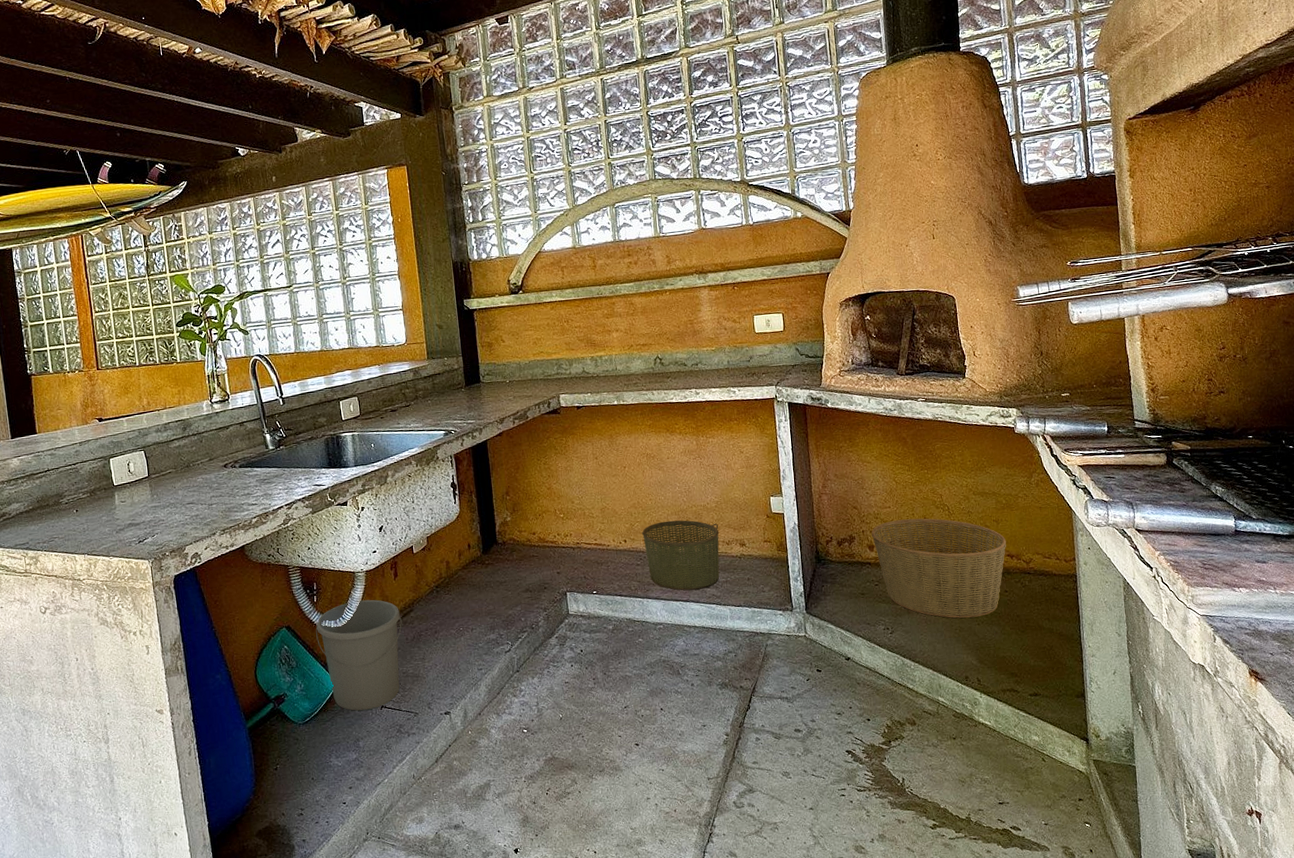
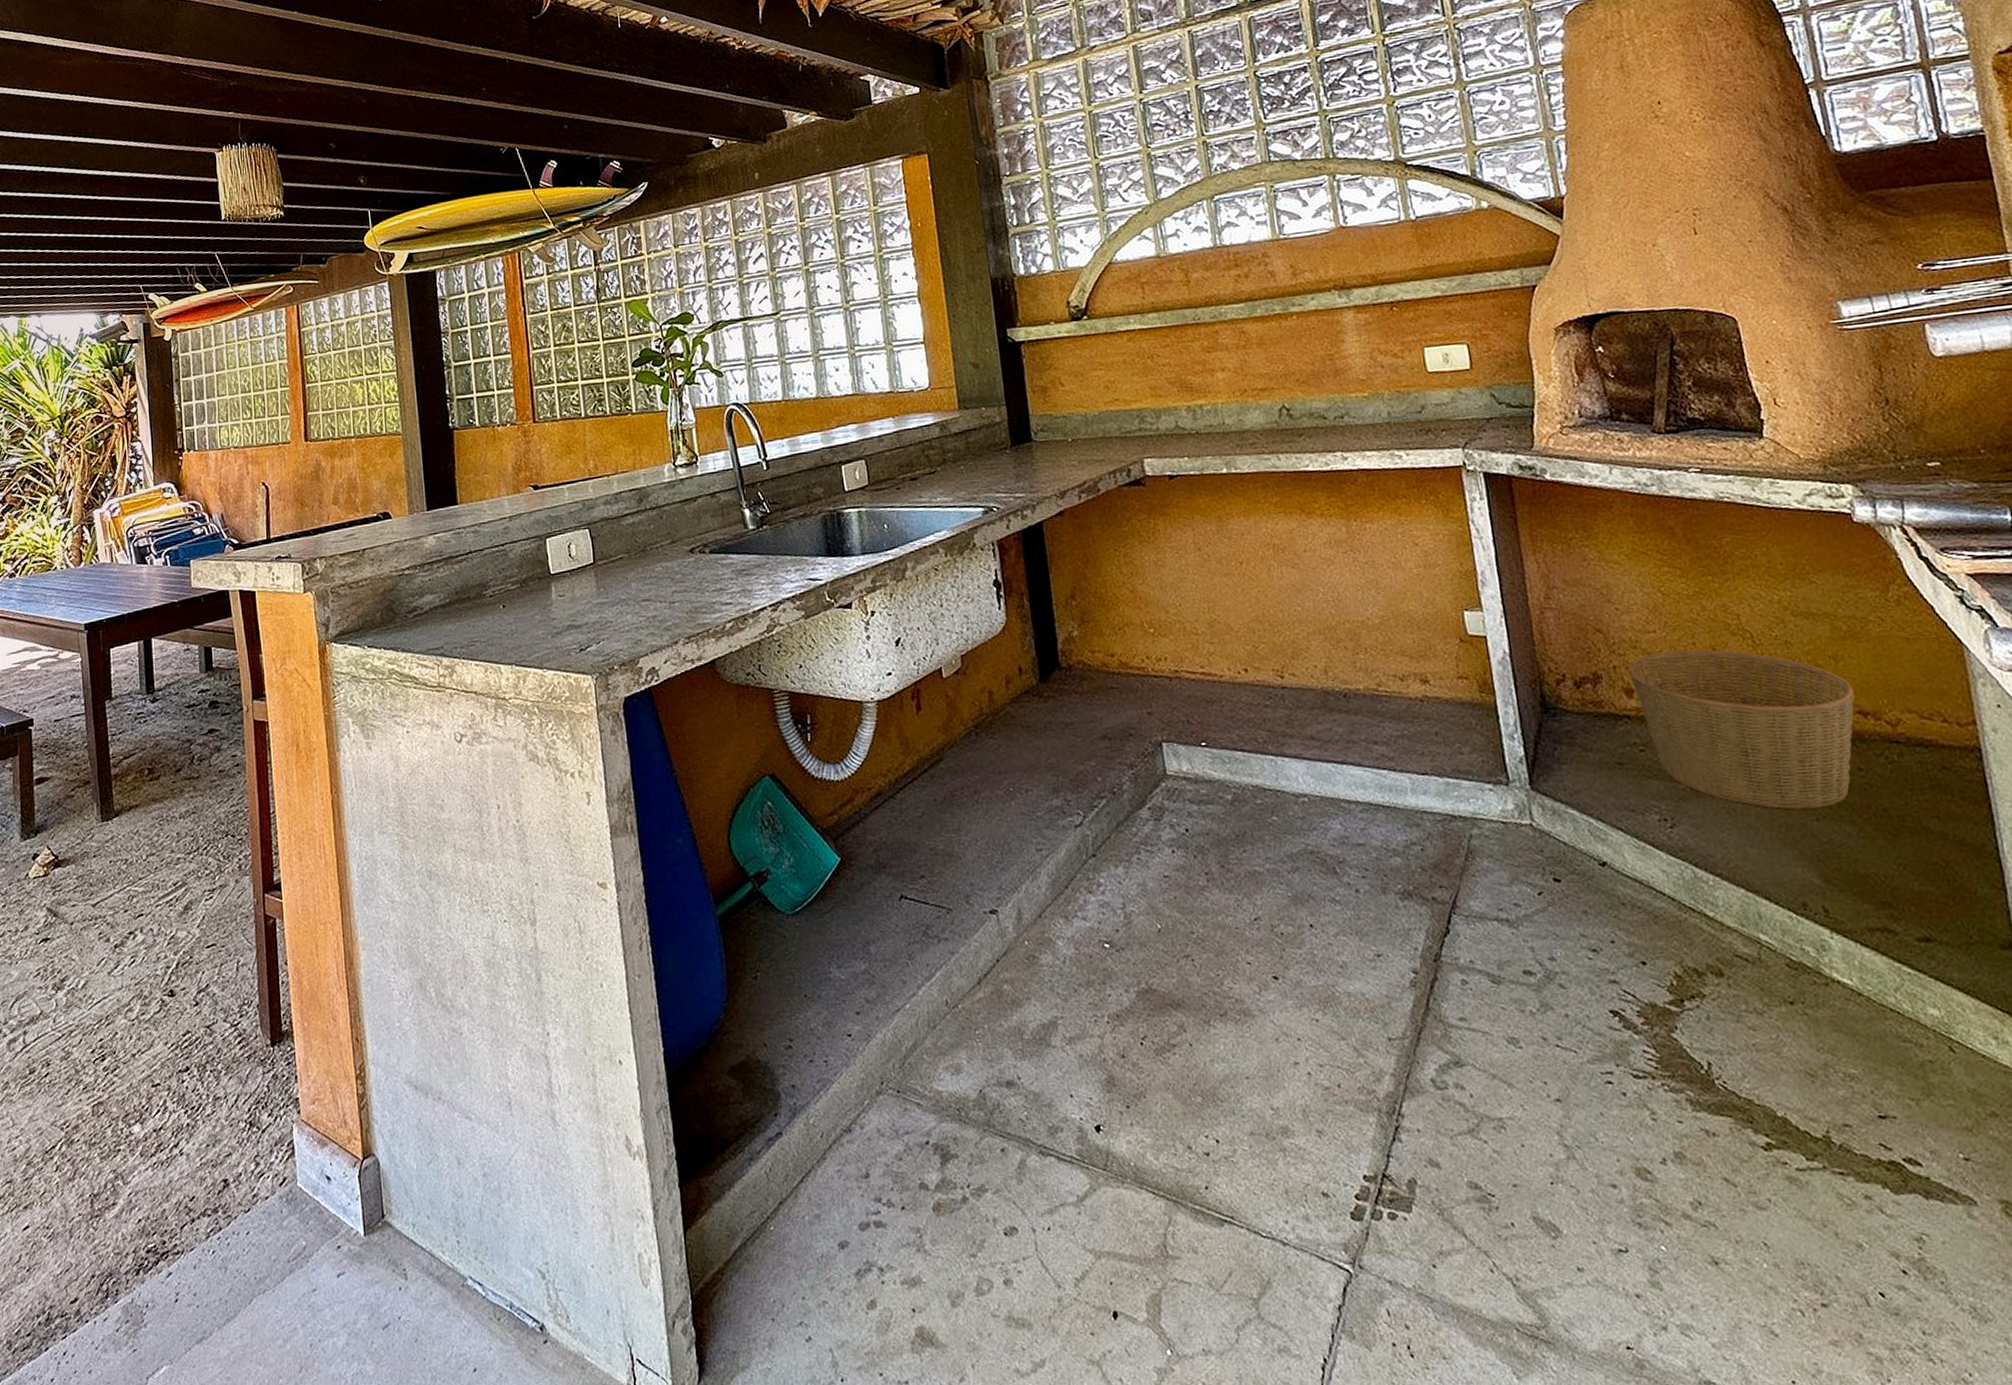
bucket: present [315,599,402,711] -> none [809,741,928,902]
basket: present [641,520,720,591] -> none [1270,641,1392,747]

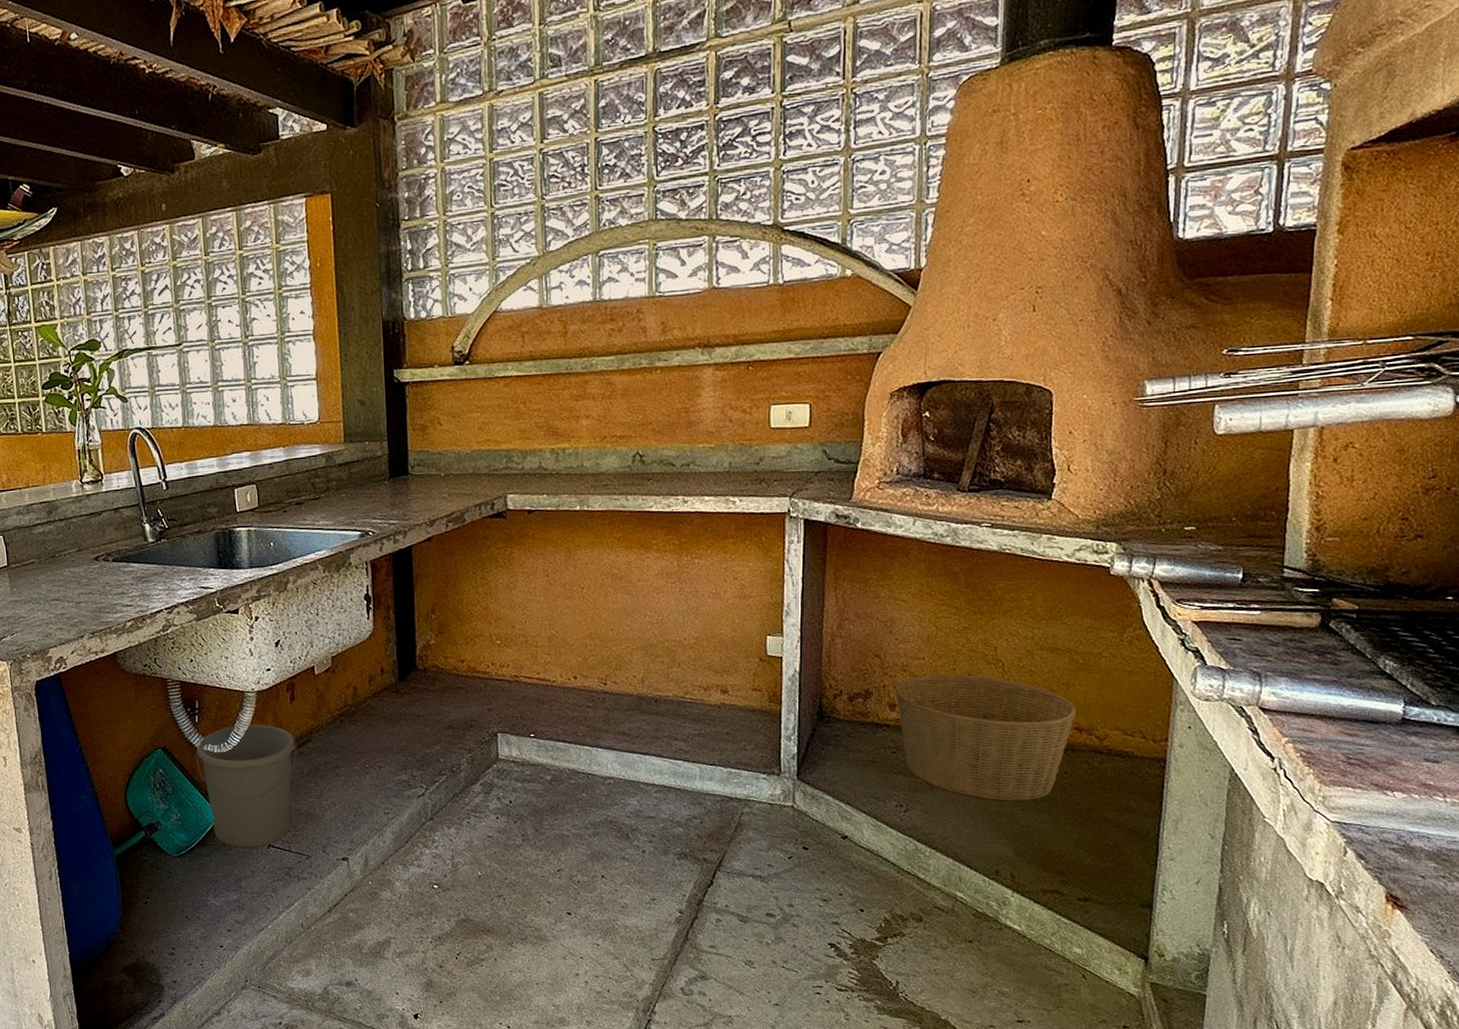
bucket: none [809,741,928,902] -> present [196,724,297,849]

